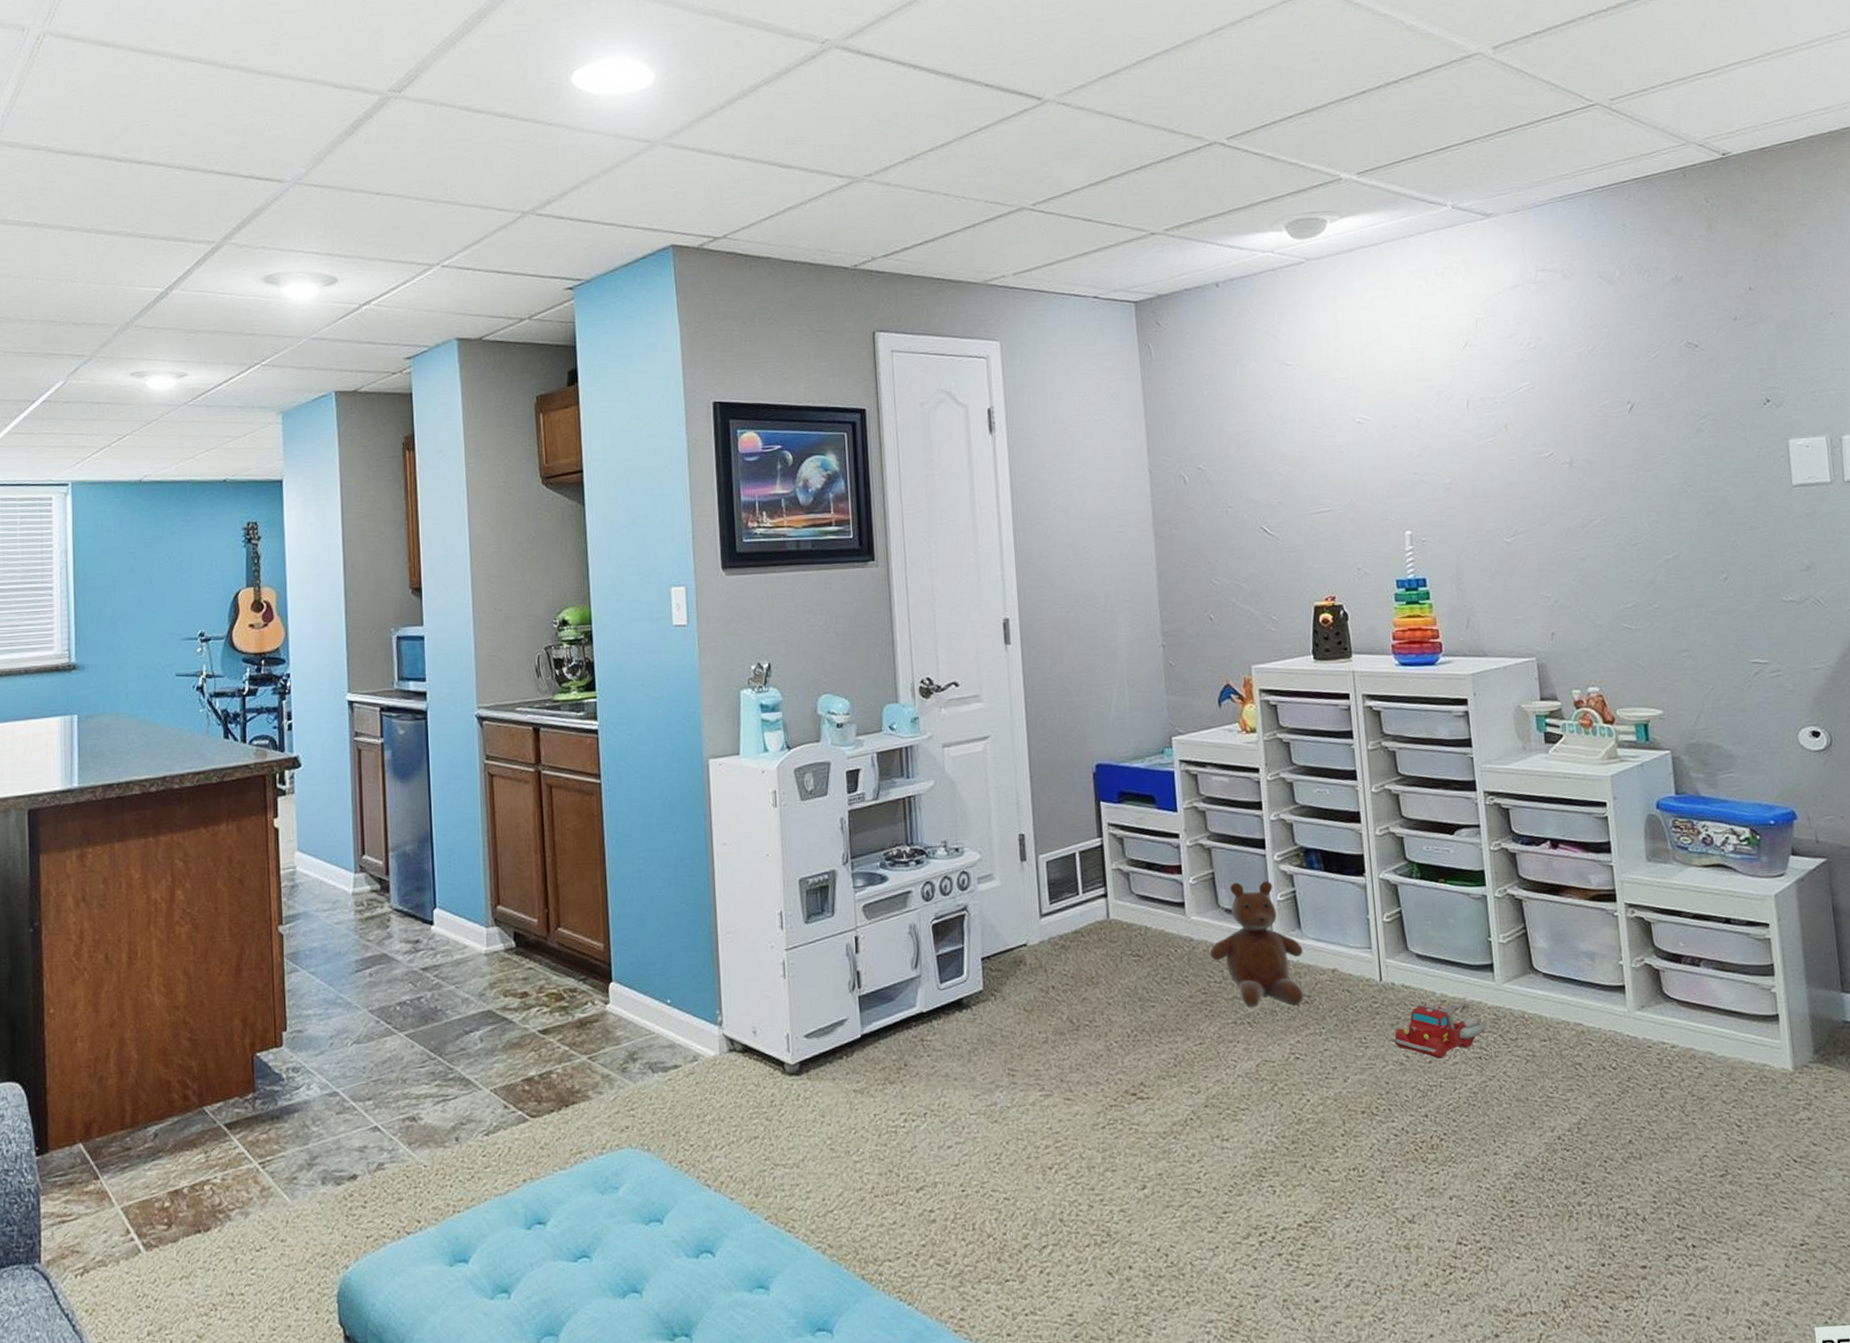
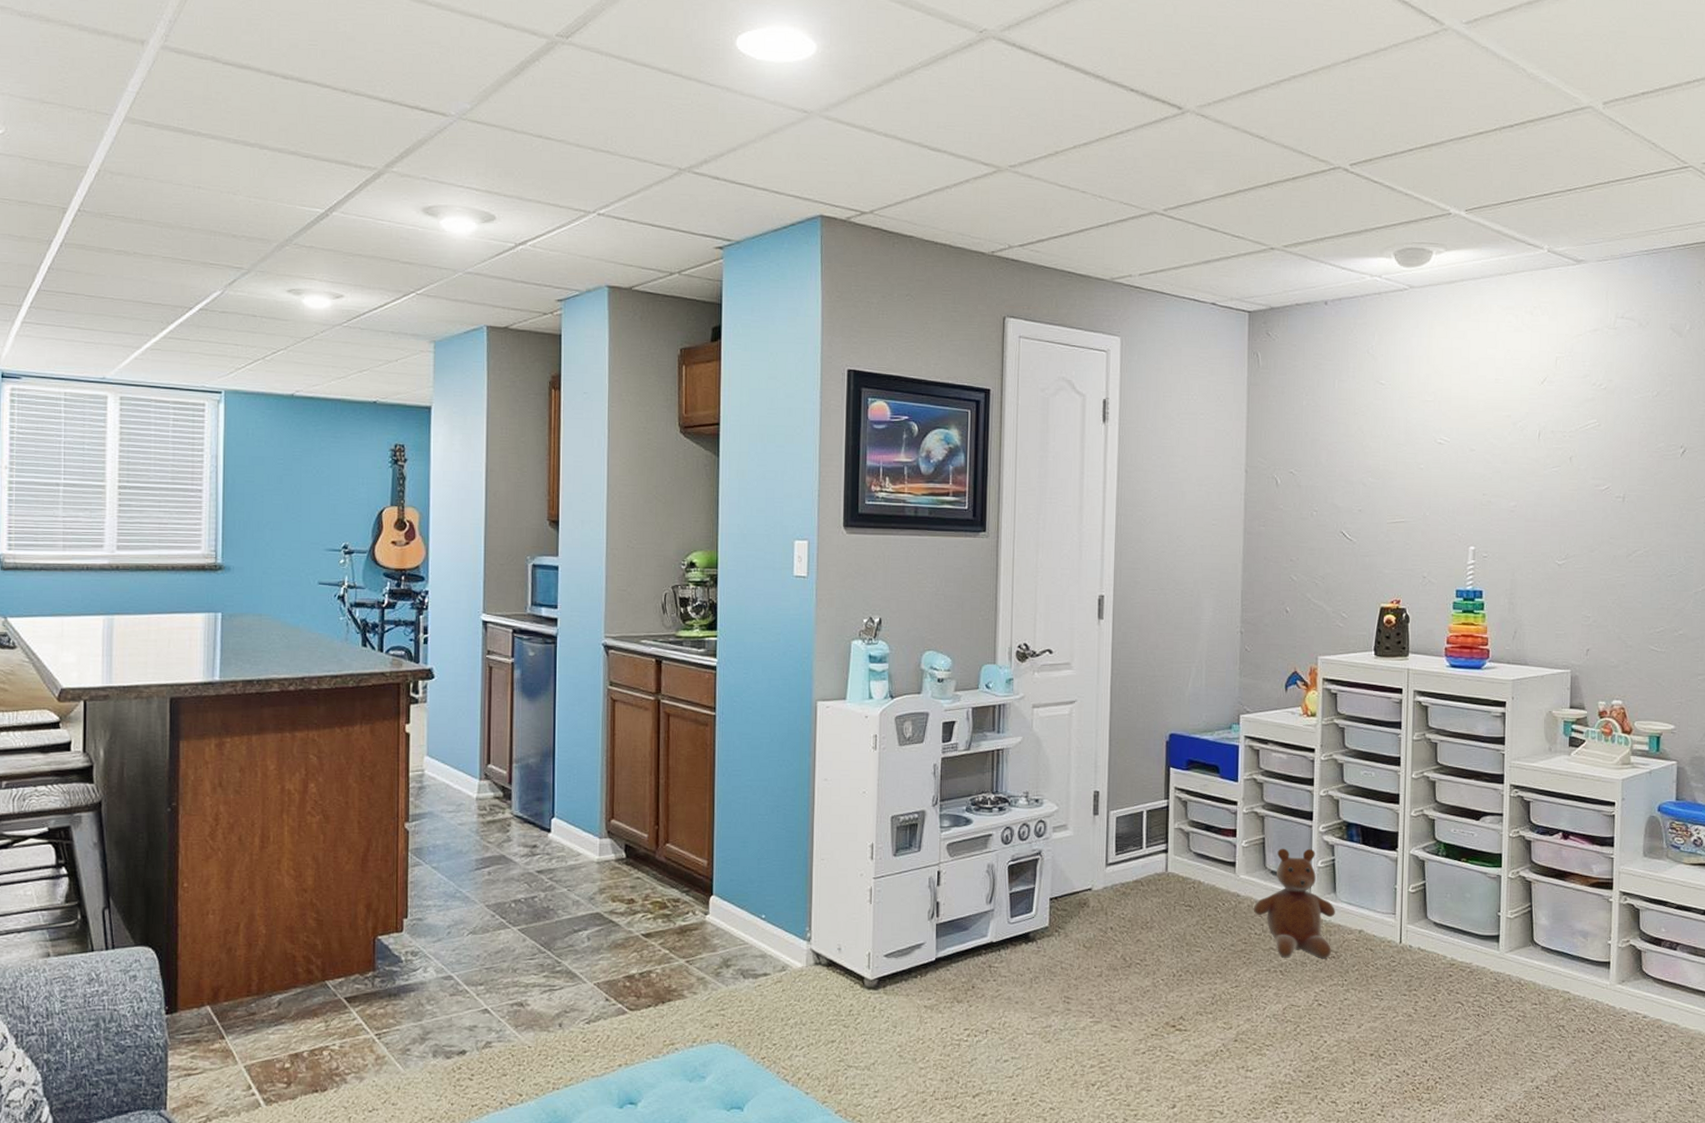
toy truck: present [1394,1000,1485,1059] -> none [1406,965,1486,1014]

